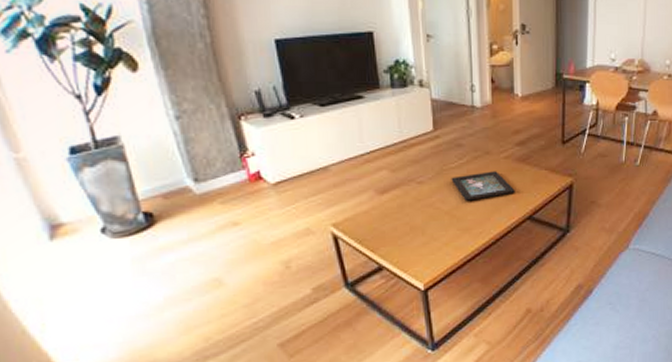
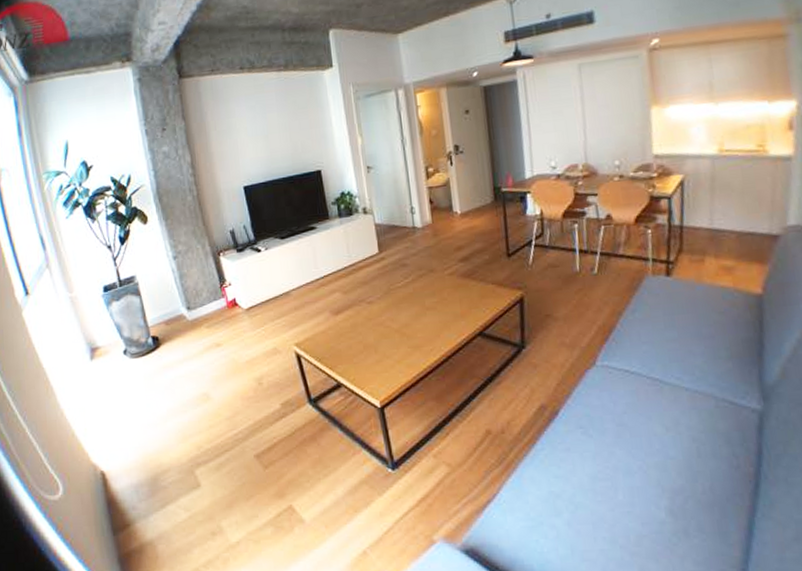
decorative tray: present [451,171,515,201] -> none [398,288,463,319]

